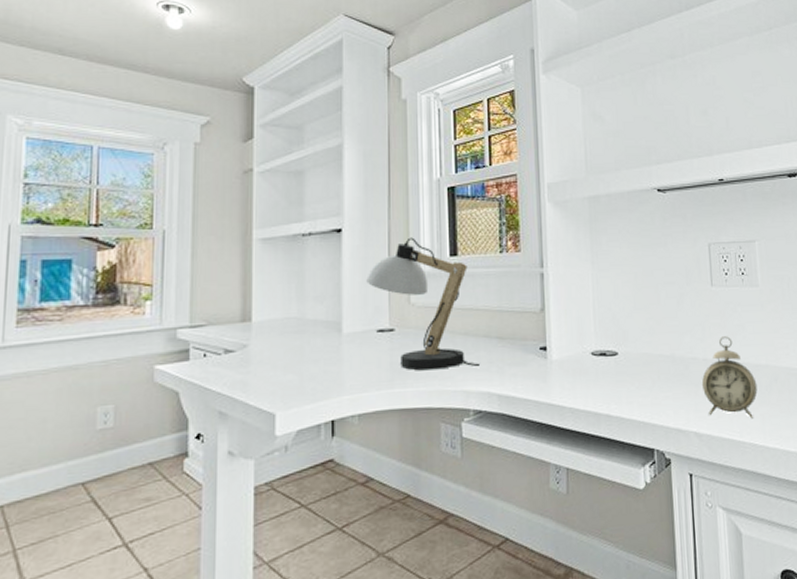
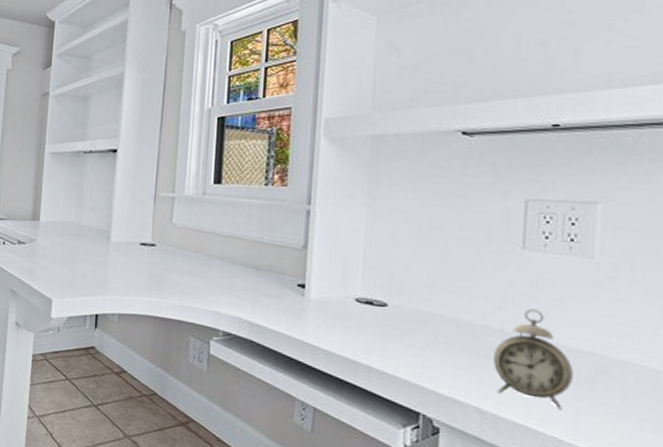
desk lamp: present [366,237,481,370] -> none [135,162,234,292]

